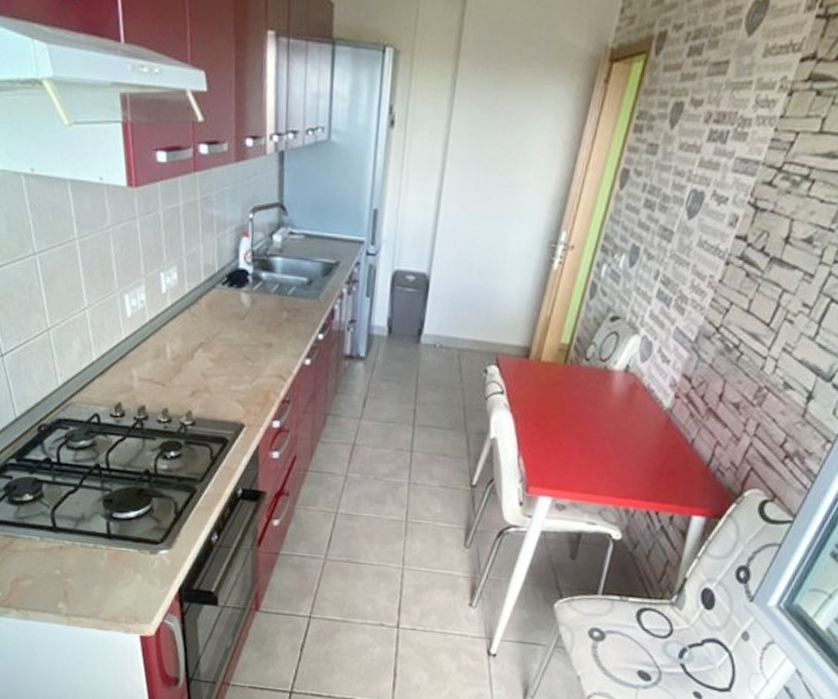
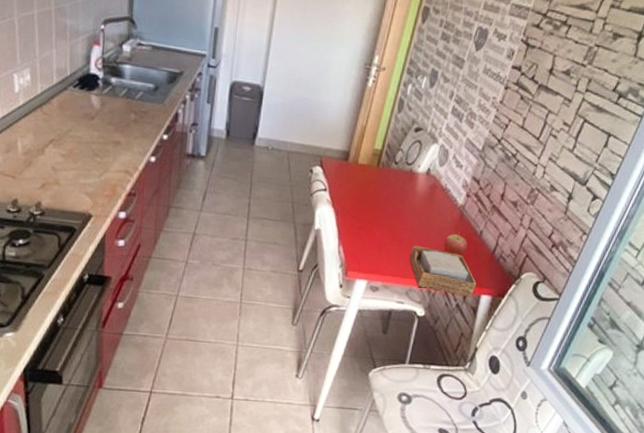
napkin holder: none [603,456,687,519] -> present [409,245,477,298]
fruit: none [645,439,676,470] -> present [443,231,468,257]

